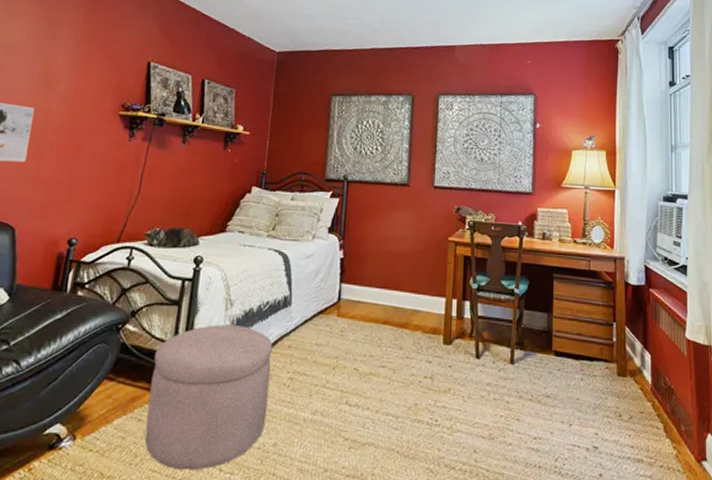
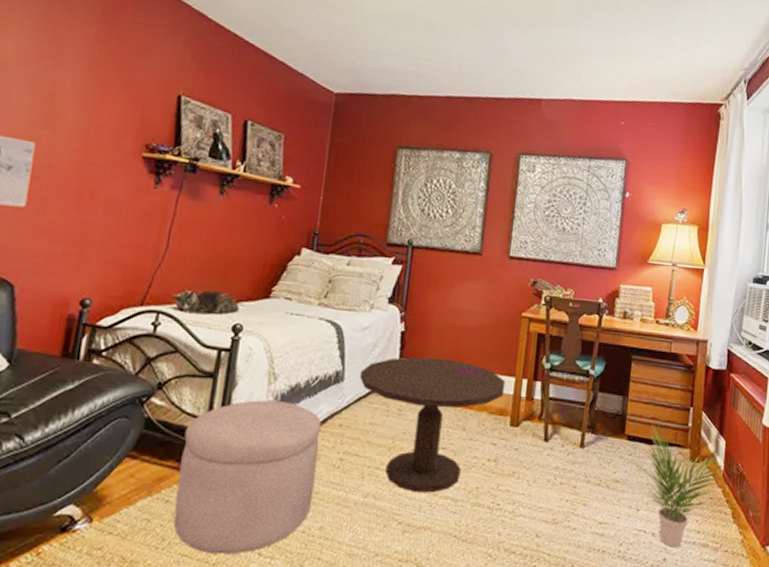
side table: none [305,281,437,410] -> present [359,357,506,493]
potted plant: none [557,339,651,463] -> present [628,423,723,548]

